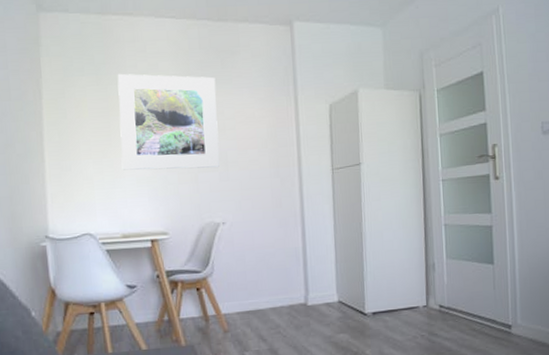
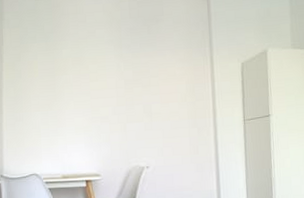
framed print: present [117,73,219,170] -> none [62,40,145,121]

